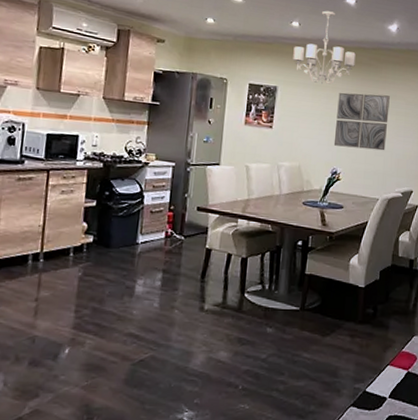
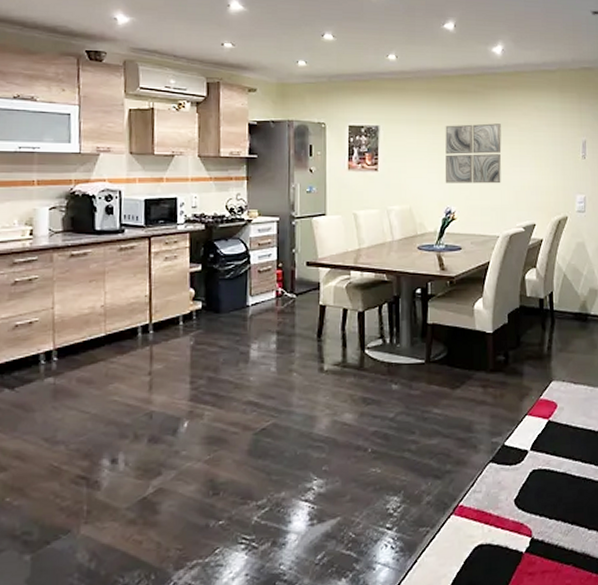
chandelier: present [293,10,356,85] -> none [392,39,460,118]

